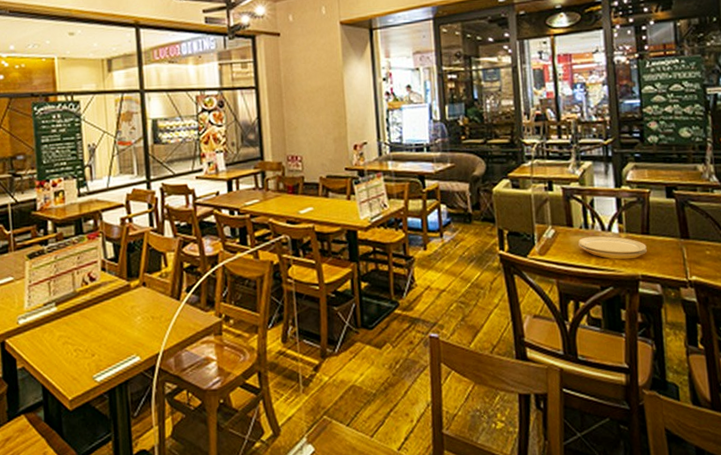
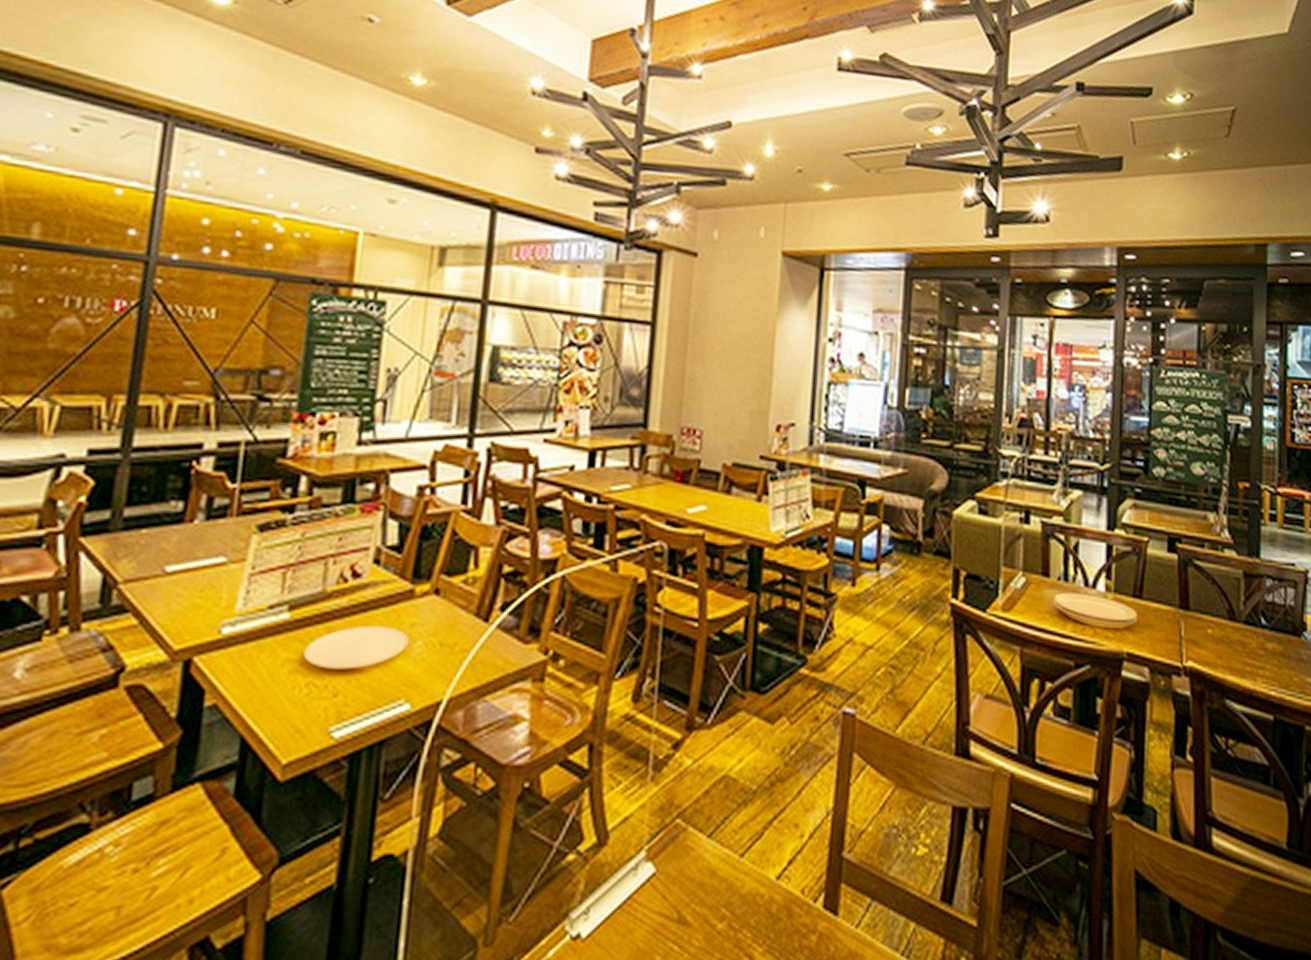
plate: none [69,310,133,340] -> present [303,626,410,670]

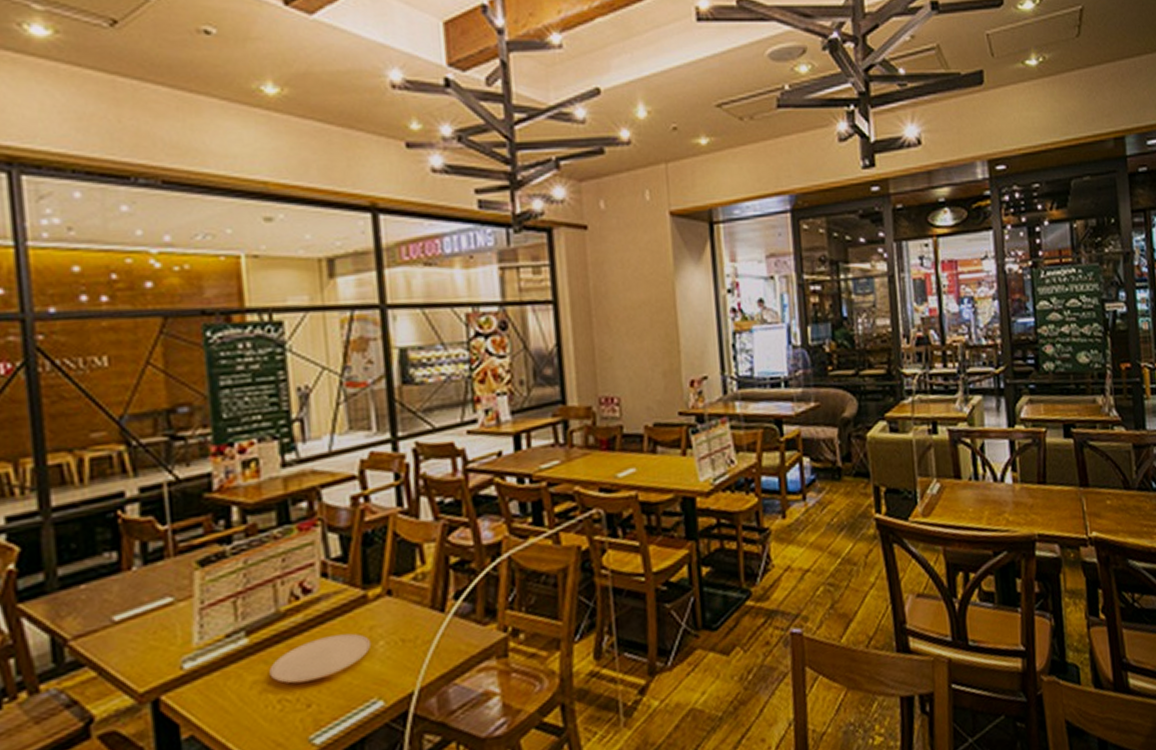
plate: present [1054,592,1137,630] -> none [967,488,1044,517]

